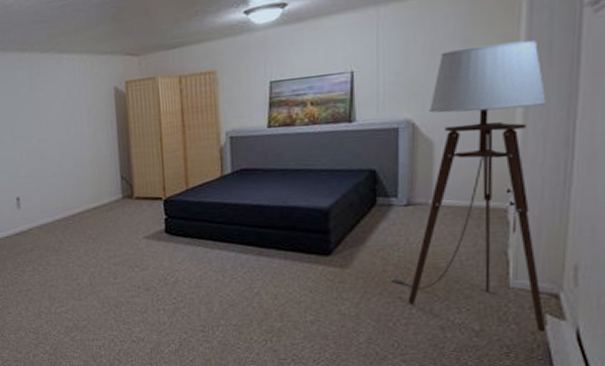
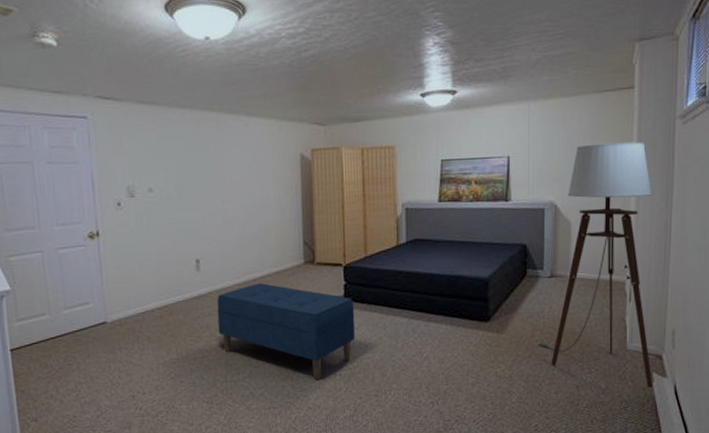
bench: none [37,219,179,315] -> present [216,283,356,381]

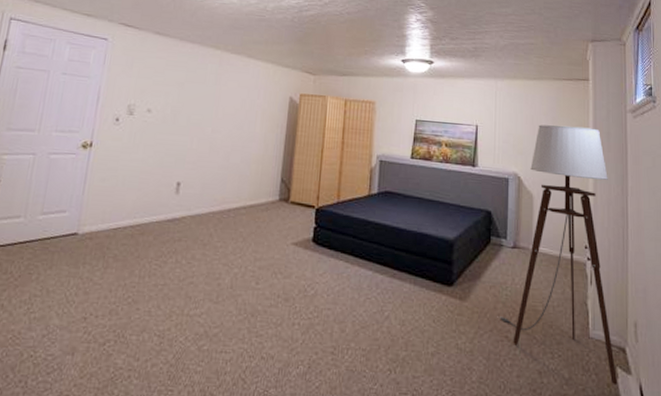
bench: present [216,283,356,381] -> none [184,214,322,327]

